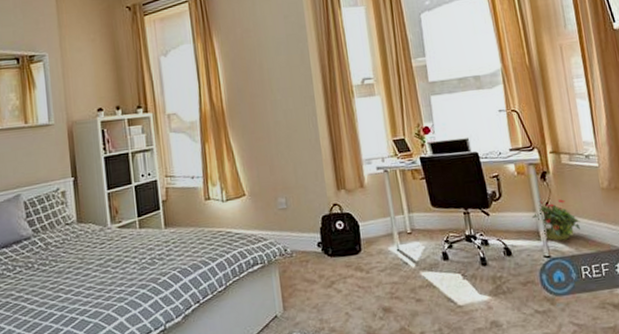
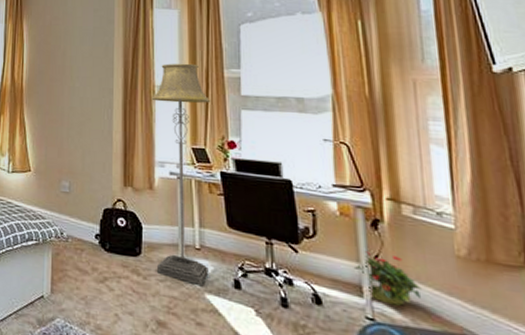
floor lamp: none [351,58,421,266] -> present [151,63,211,285]

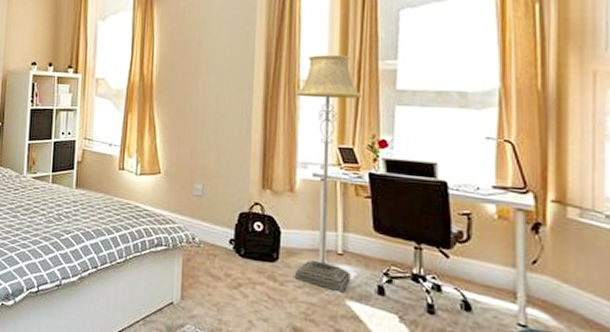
potted plant: present [353,251,422,306] -> none [508,256,581,313]

